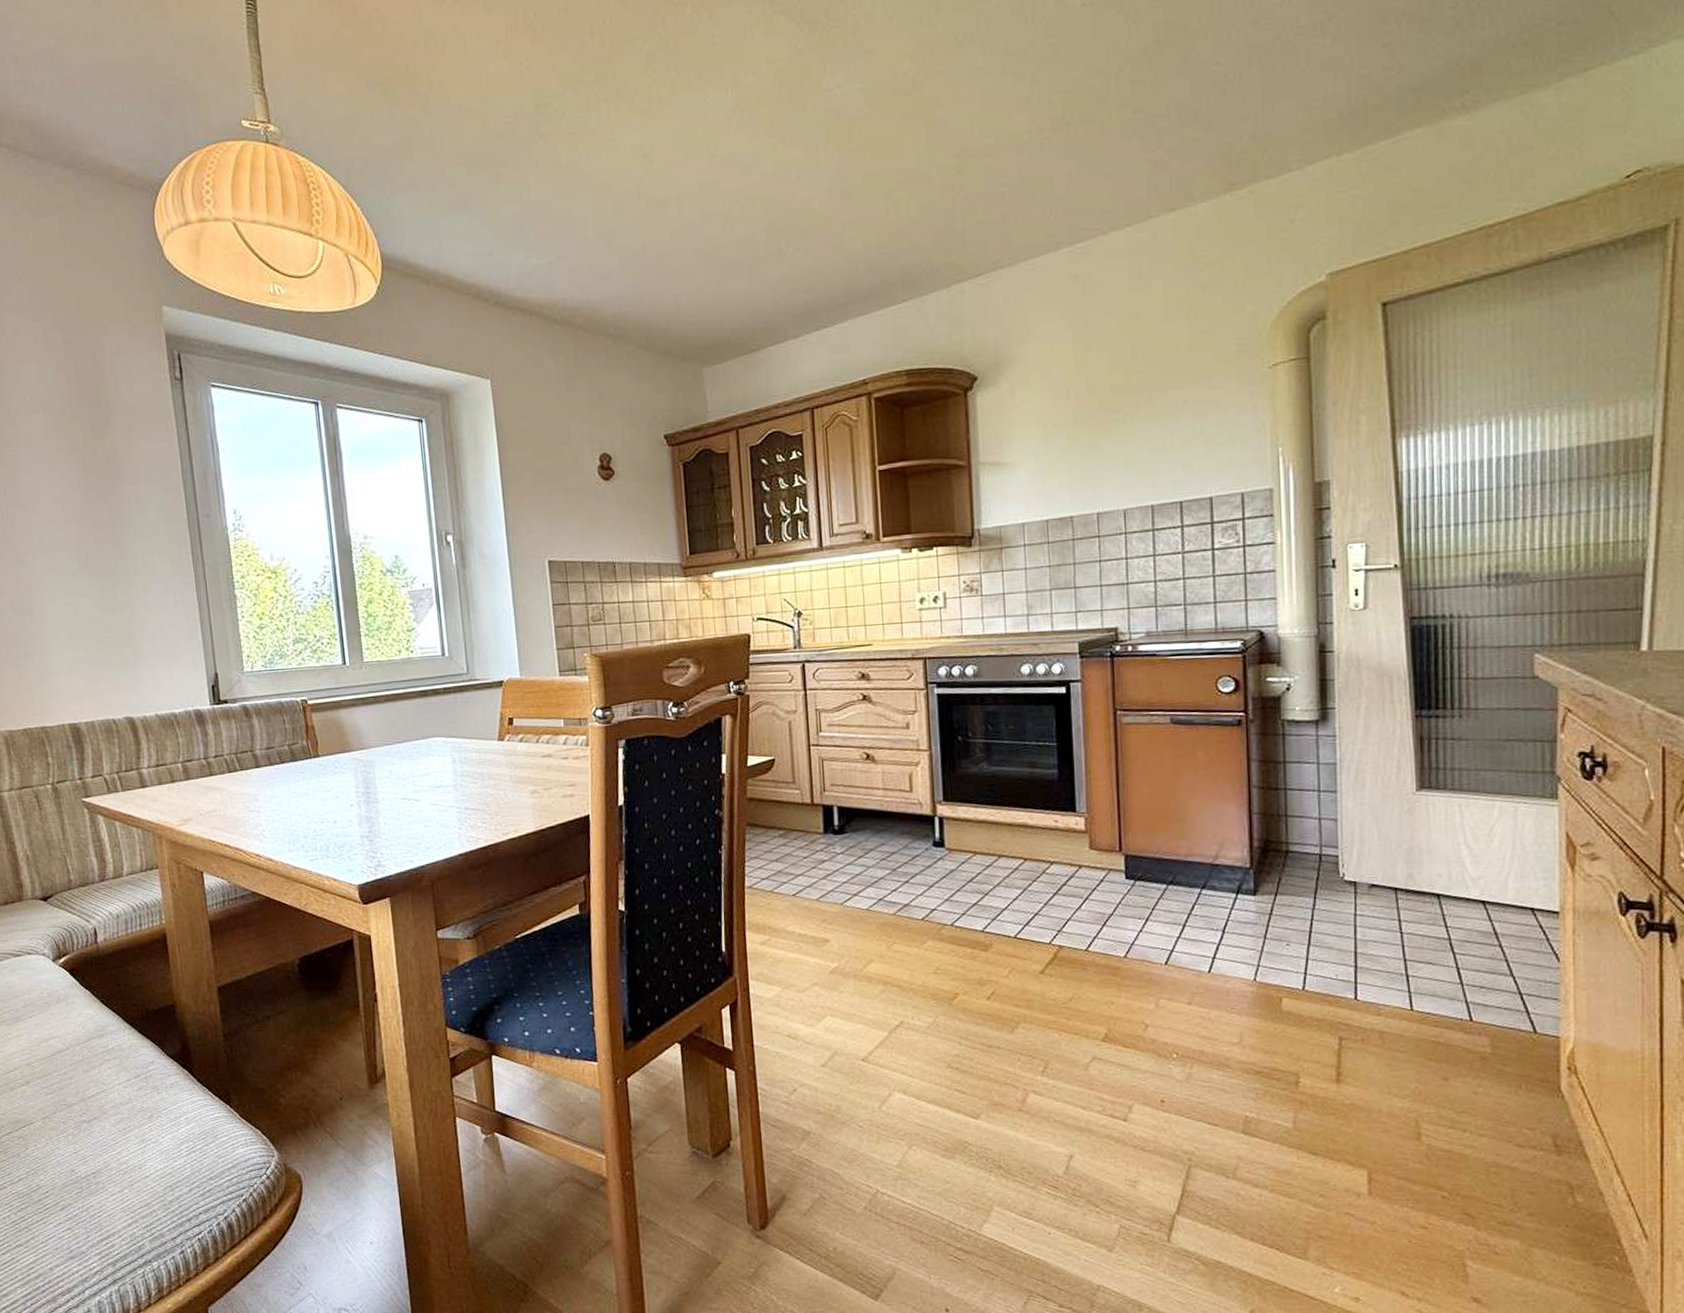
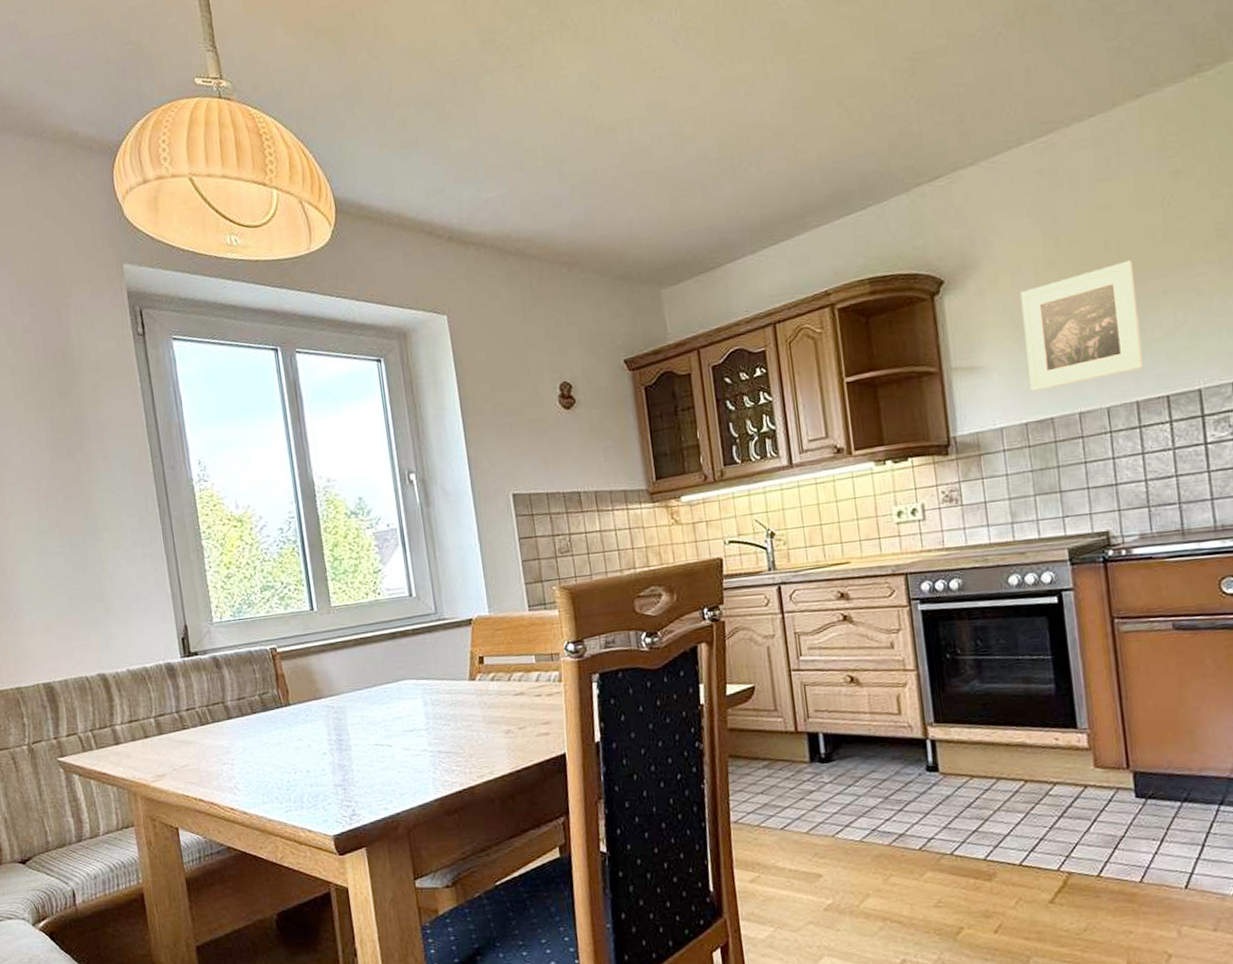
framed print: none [1049,369,1161,490] -> present [1020,260,1144,391]

